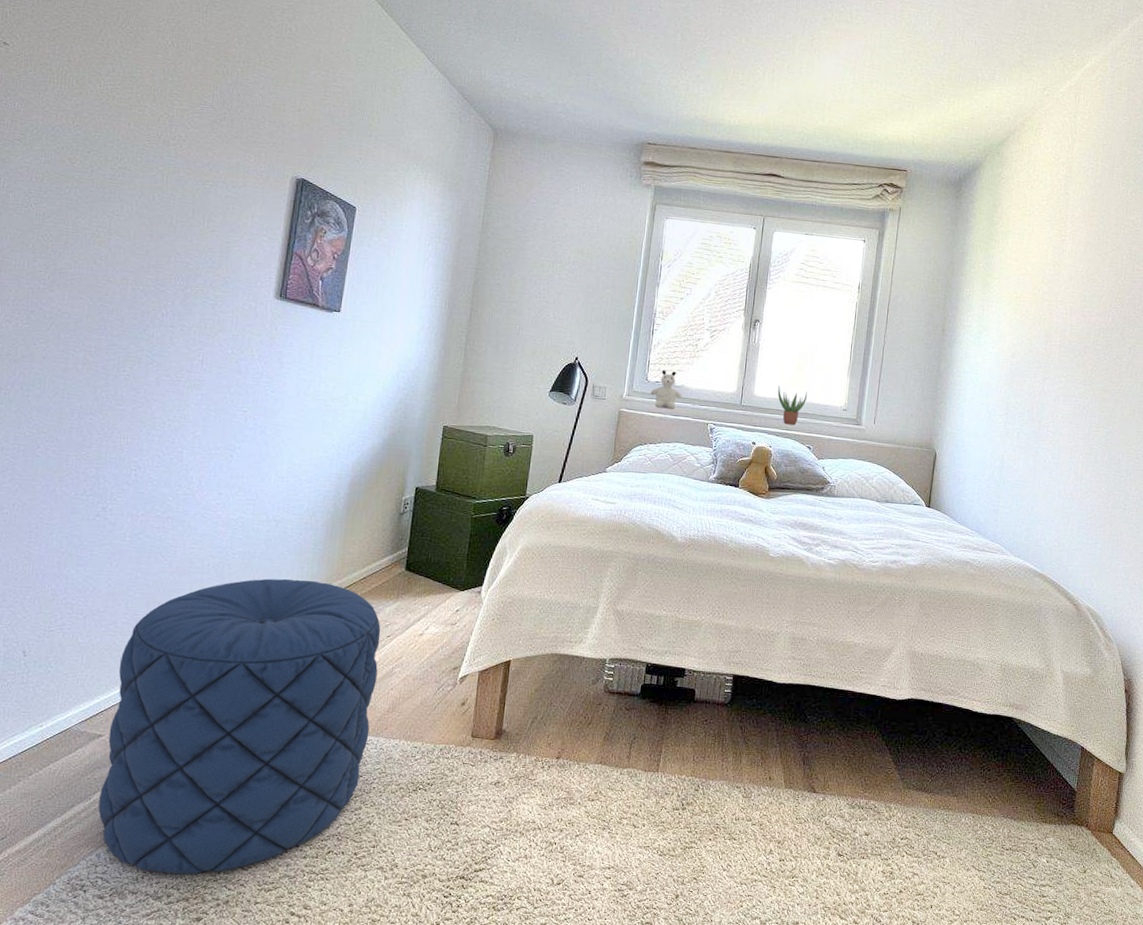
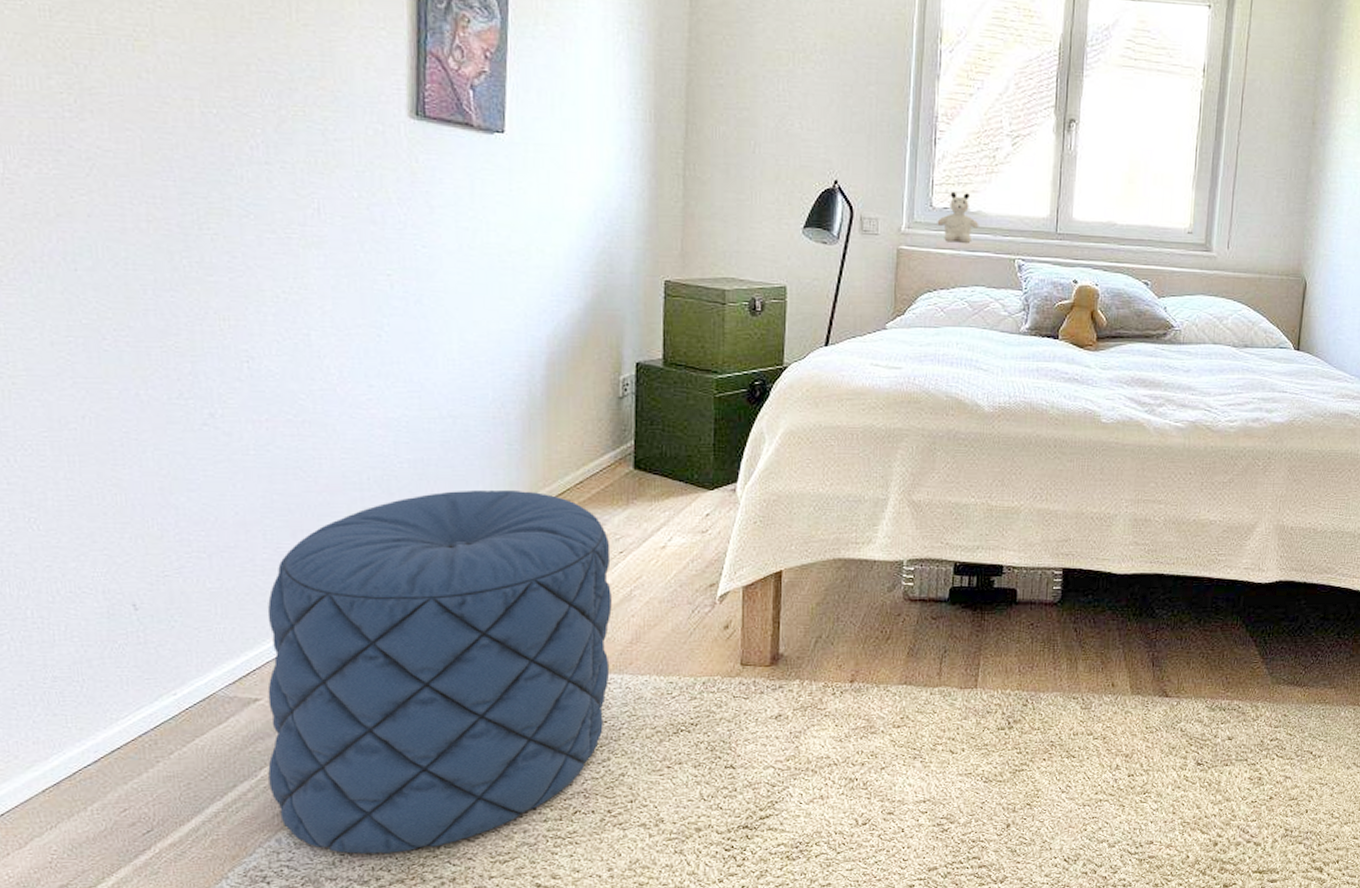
potted plant: present [777,385,808,426] -> none [1103,205,1142,256]

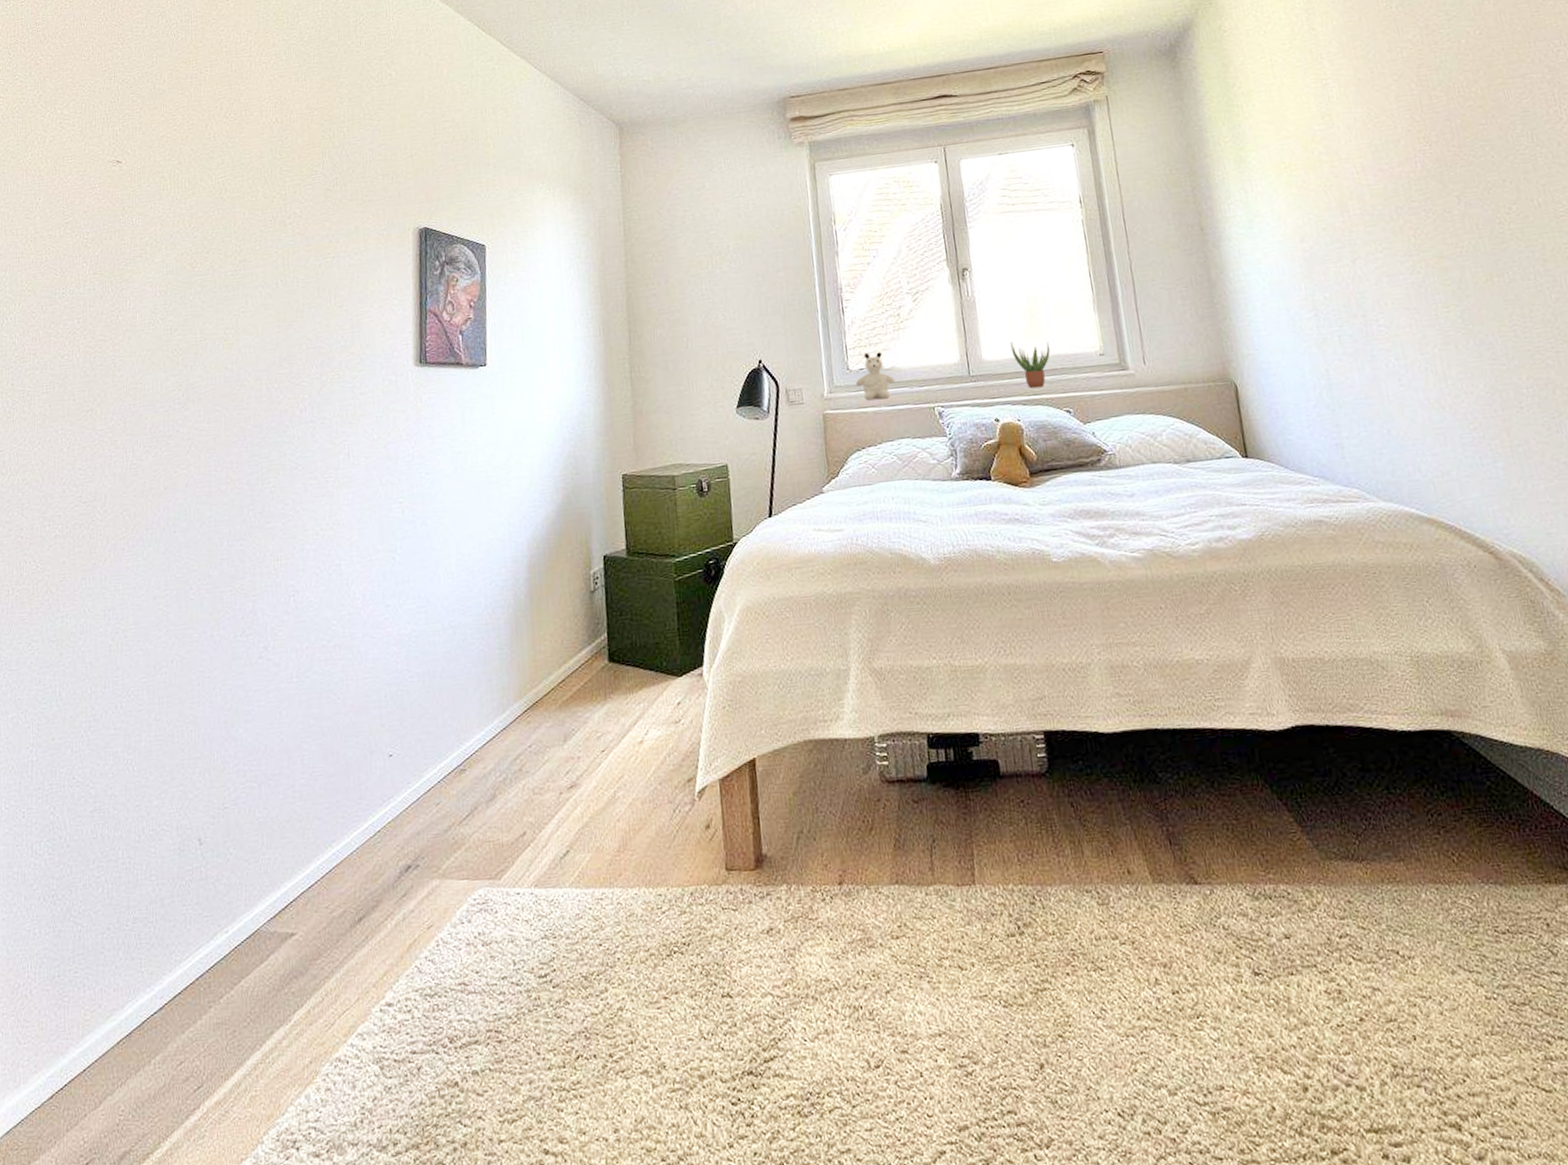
pouf: present [267,489,612,855] -> none [300,694,601,1113]
potted plant: none [1103,205,1142,256] -> present [1010,342,1050,389]

